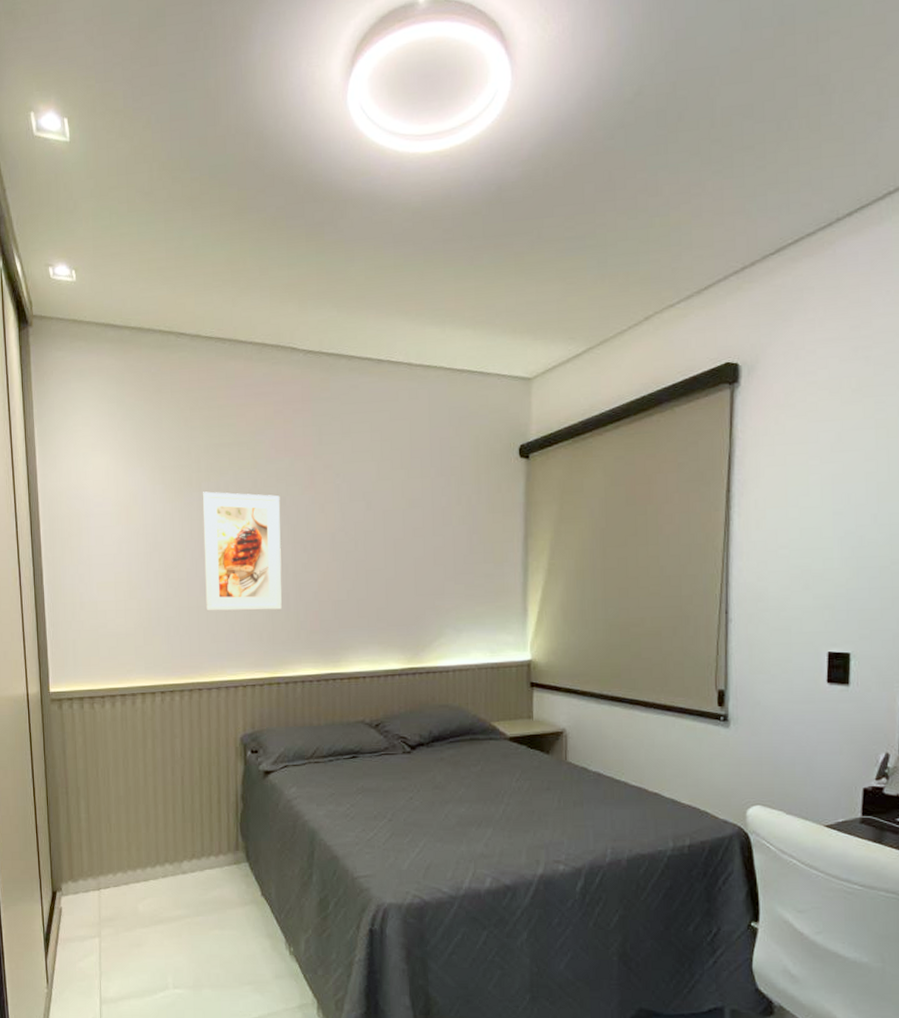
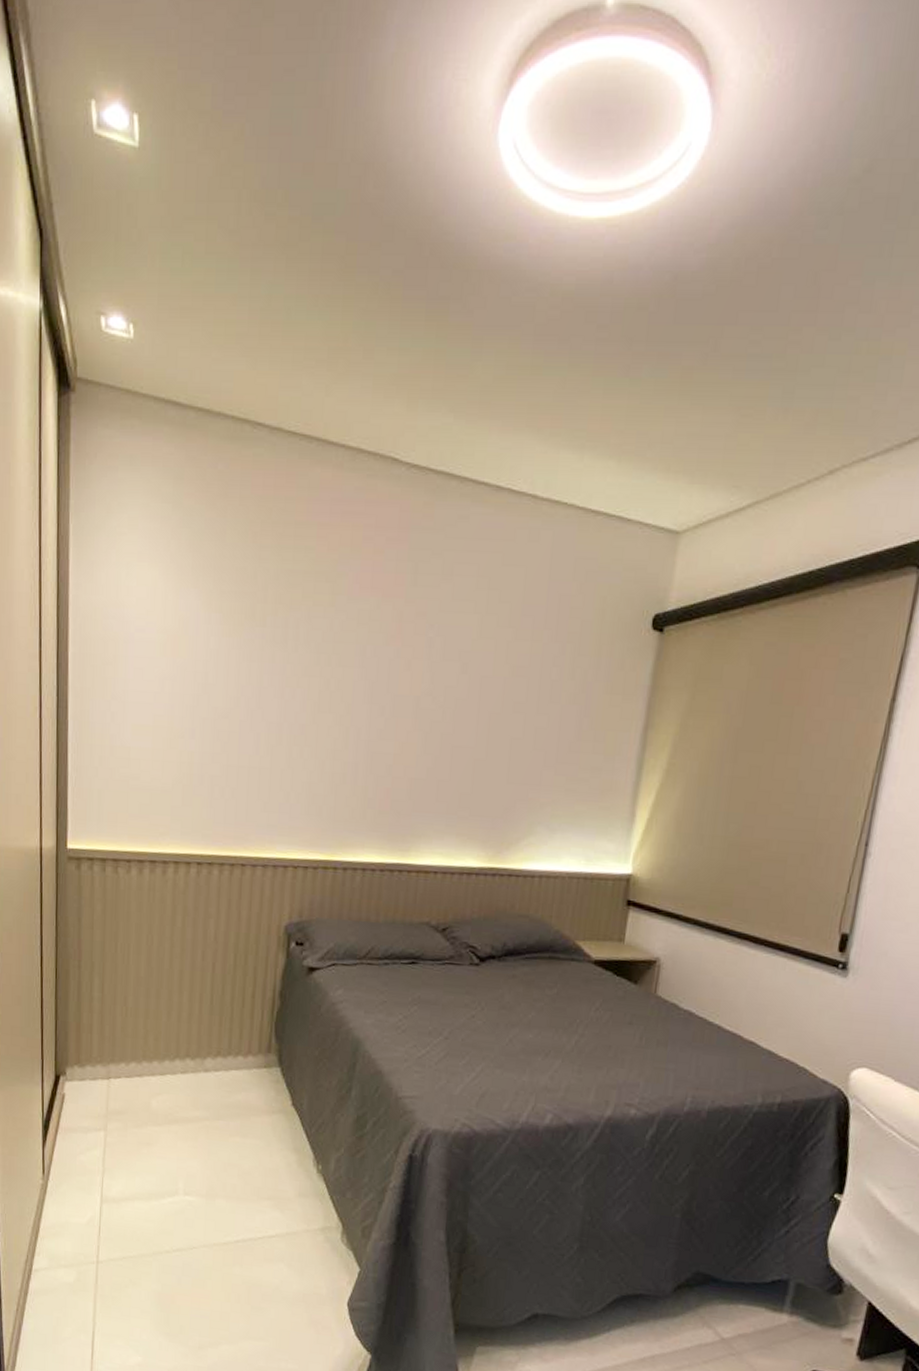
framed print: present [202,491,282,611] -> none [259,628,360,782]

